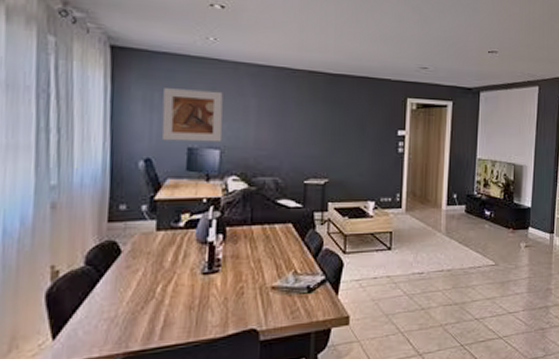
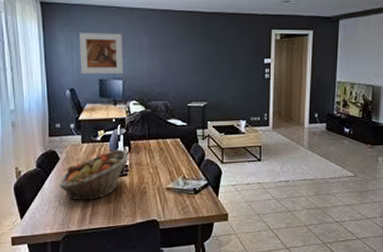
fruit basket: none [117,239,223,310] -> present [58,150,129,201]

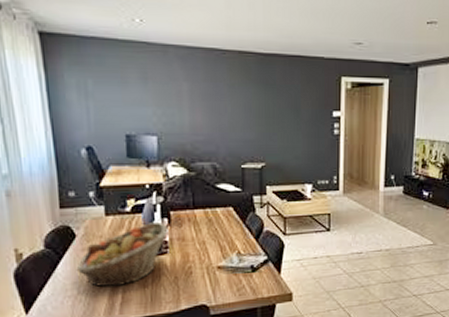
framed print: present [79,33,124,74] -> none [96,75,158,129]

